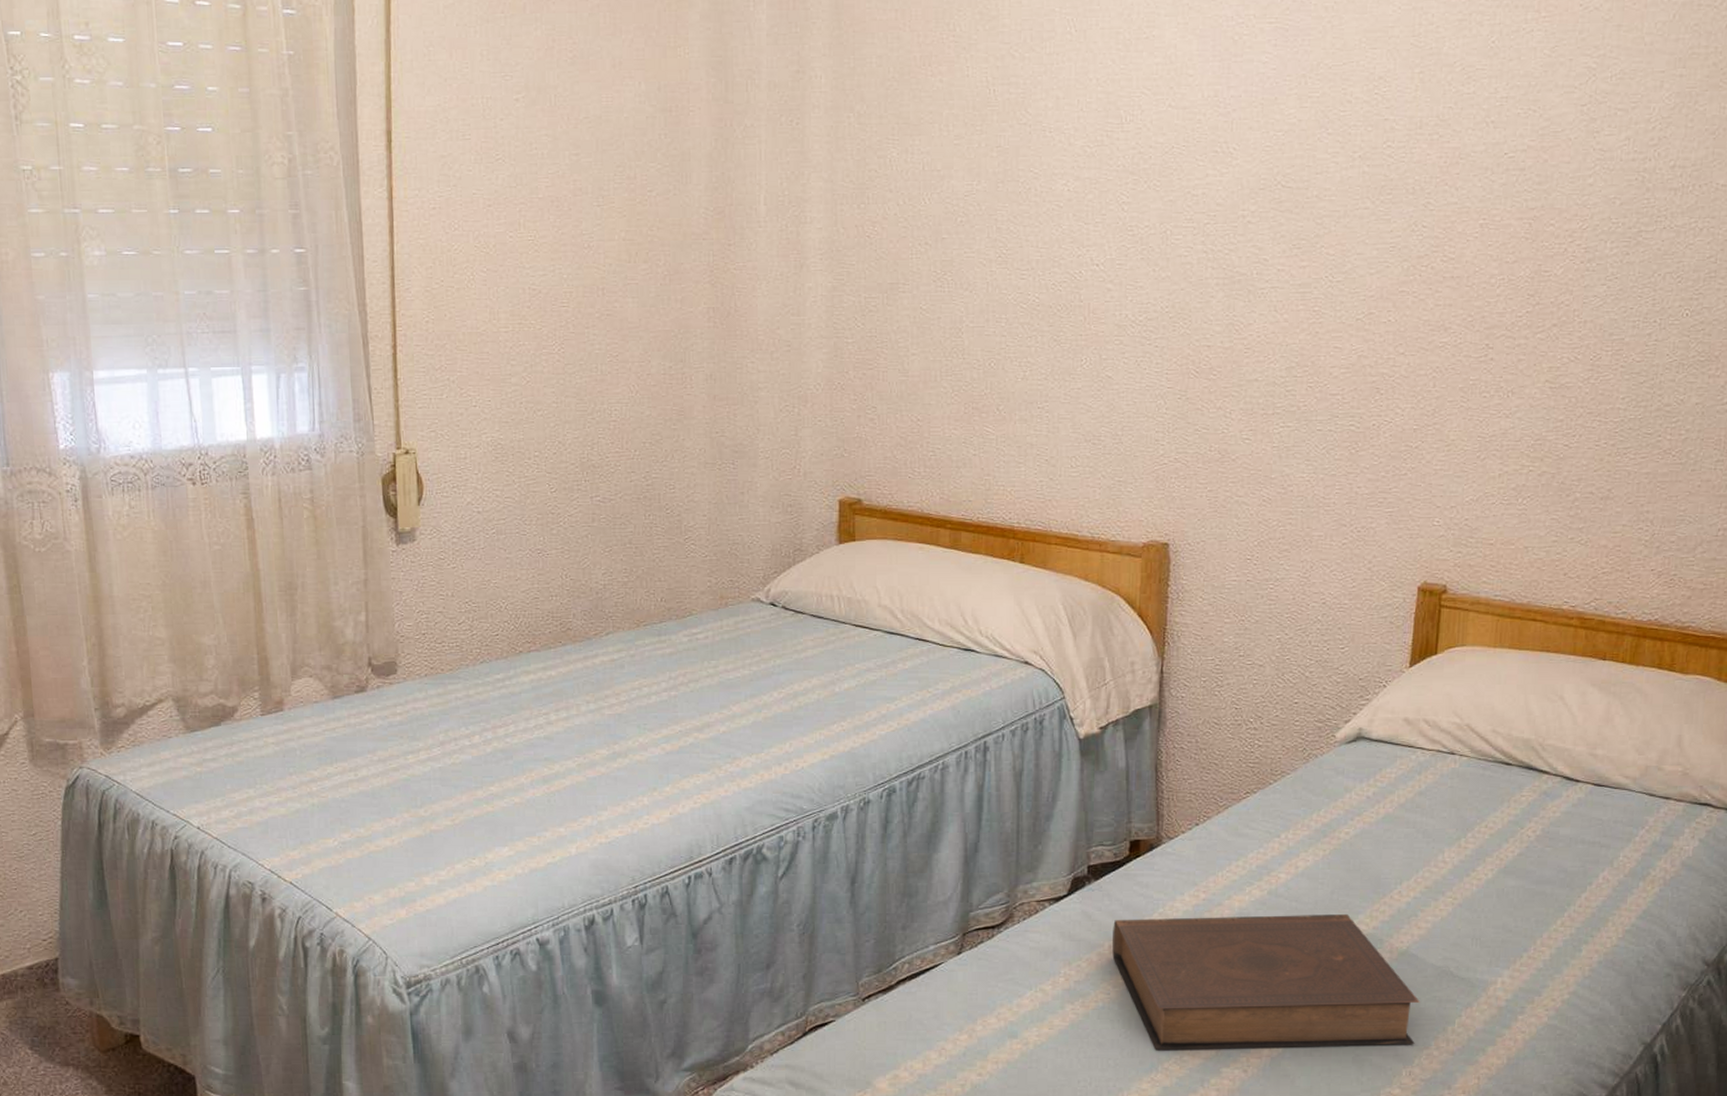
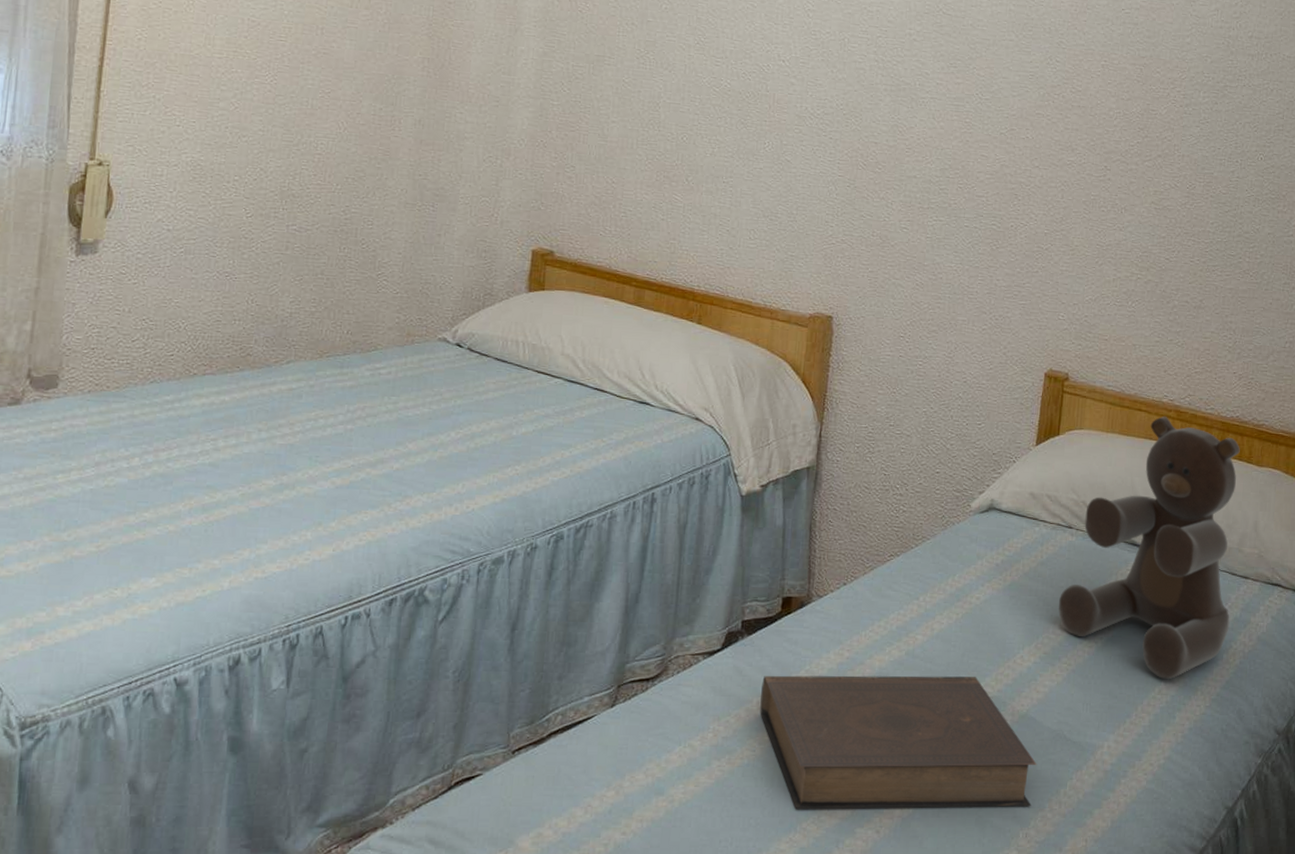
teddy bear: none [1440,625,1660,910] -> present [1058,416,1240,679]

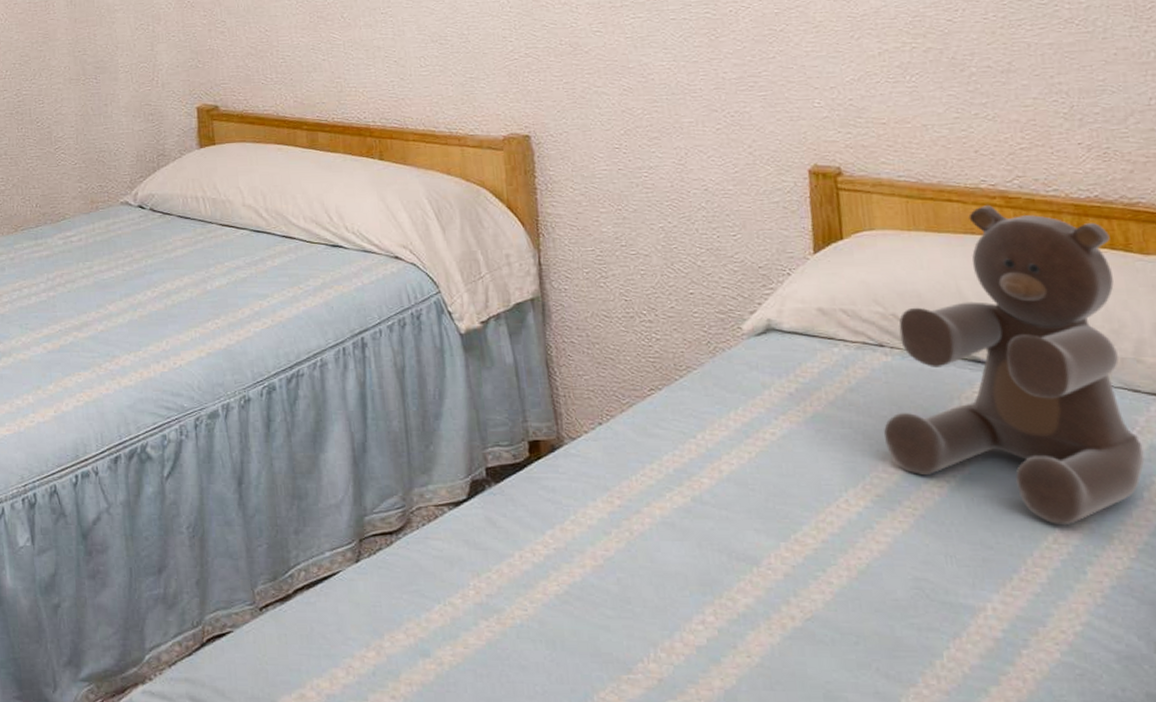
book: present [760,675,1038,810] -> none [521,524,898,681]

